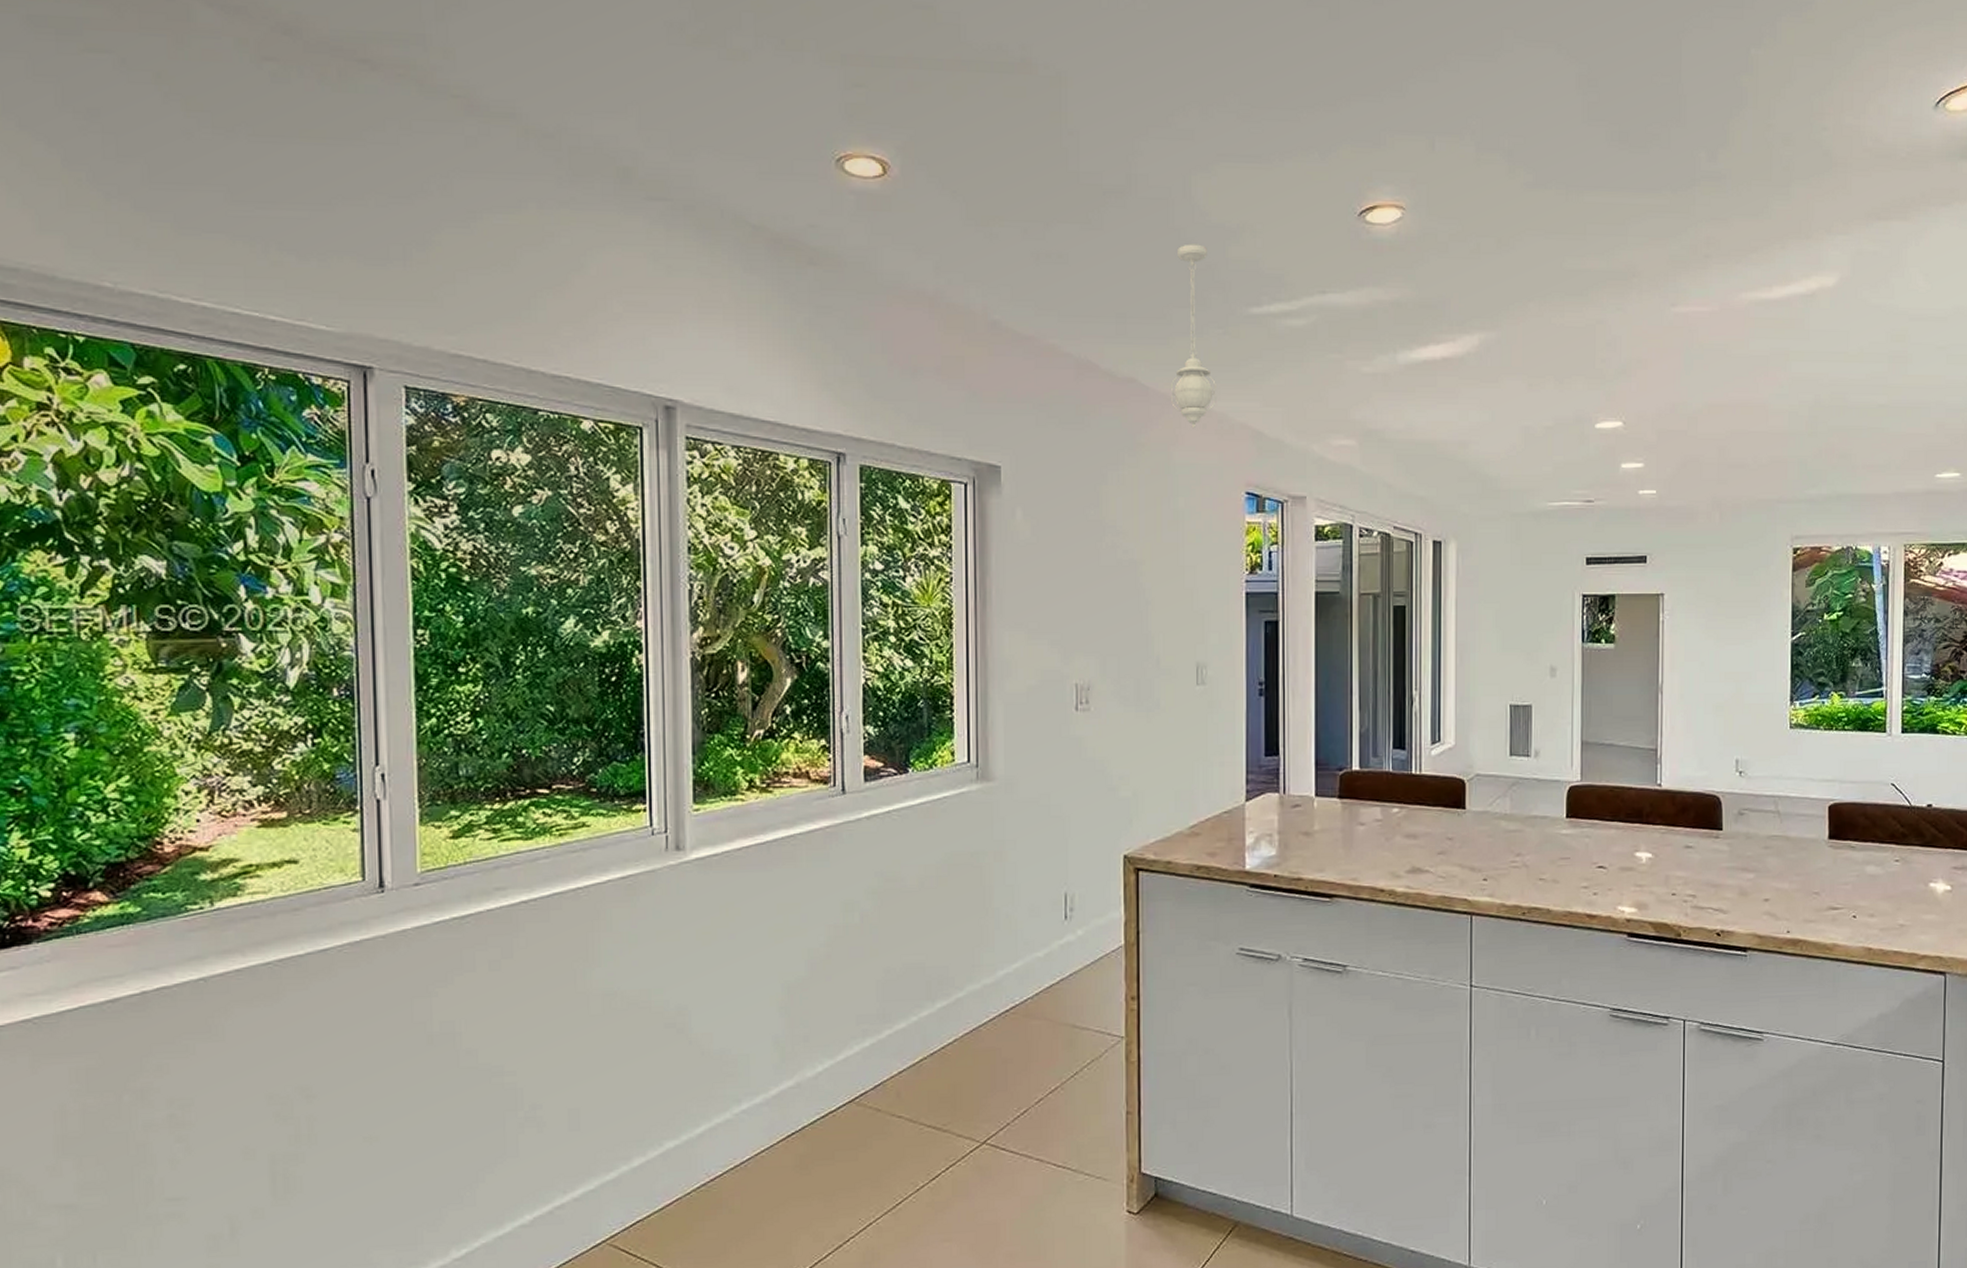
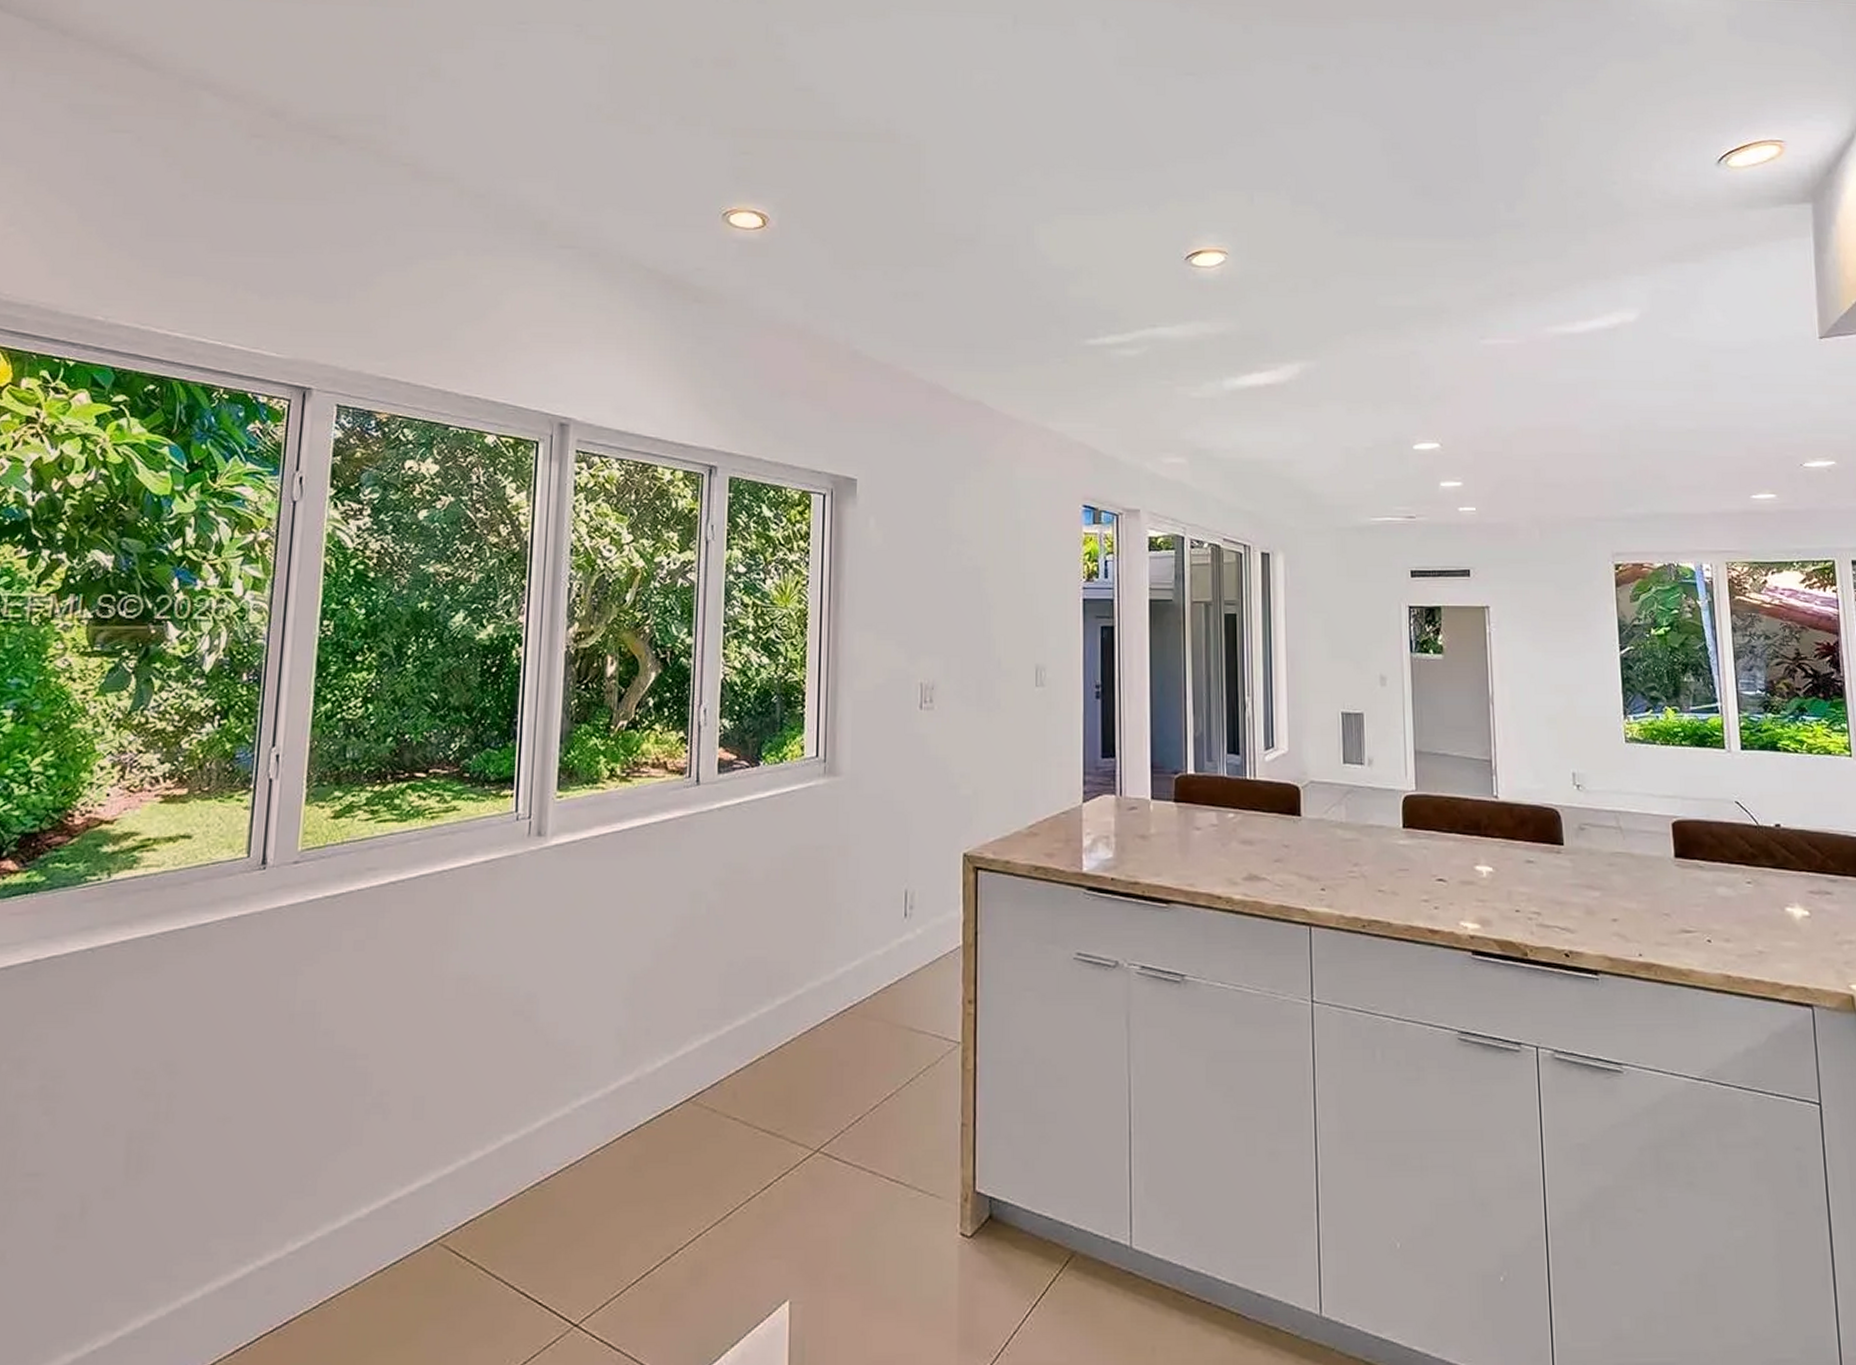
pendant light: present [1170,244,1216,429] -> none [1013,284,1056,447]

